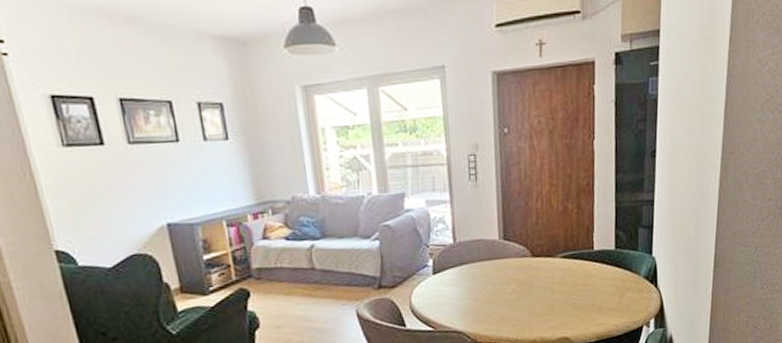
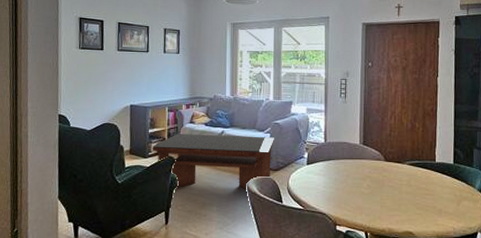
coffee table: none [213,245,386,329] -> present [153,134,274,190]

